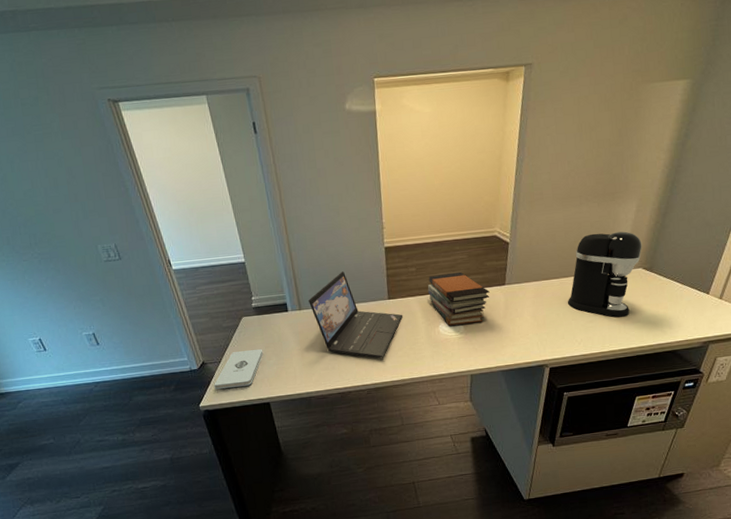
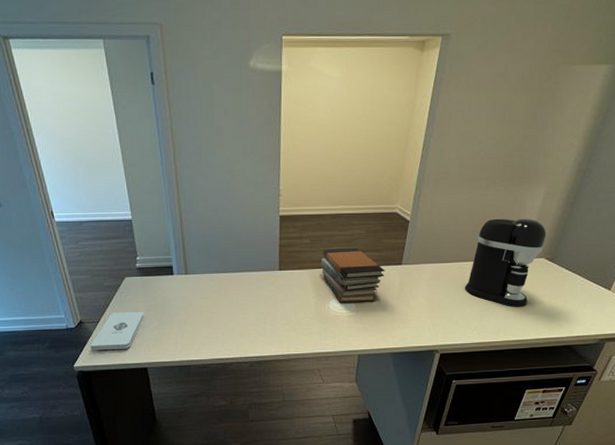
laptop: present [308,271,402,358] -> none [196,237,292,331]

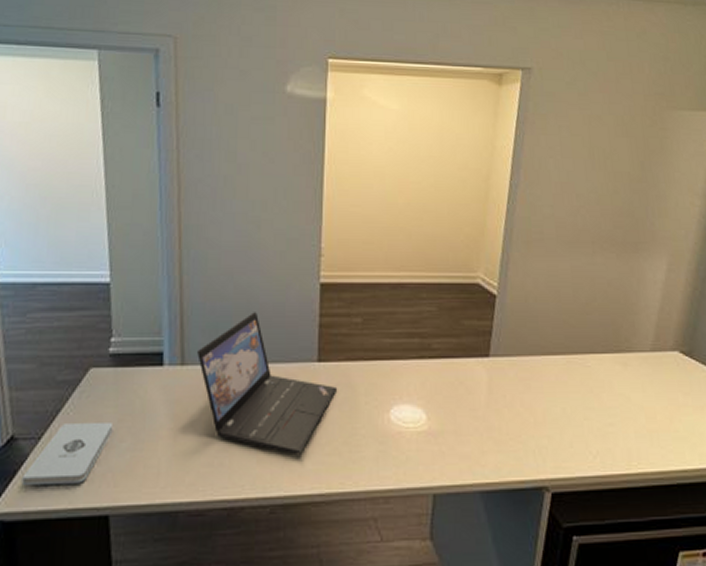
laptop: none [196,237,292,331] -> present [197,312,336,454]
book stack: present [321,247,385,302] -> none [377,330,467,411]
coffee maker: present [464,218,547,307] -> none [576,295,677,421]

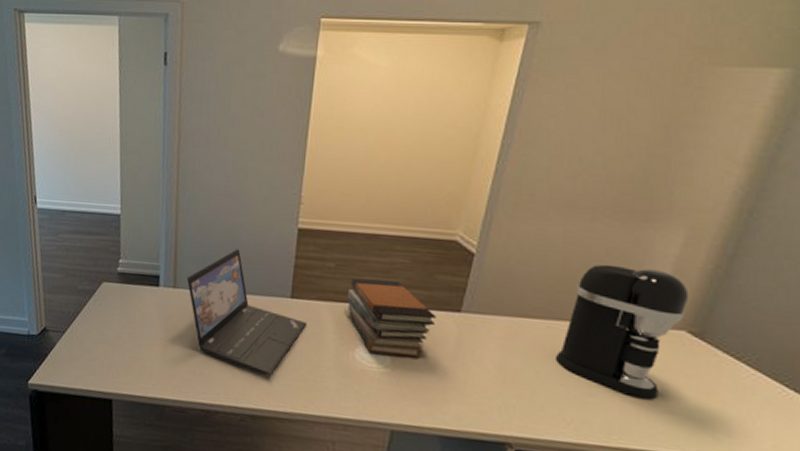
notepad: present [21,421,114,485] -> none [50,323,119,371]
book stack: none [377,330,467,411] -> present [346,278,436,358]
coffee maker: none [576,295,677,421] -> present [554,264,689,400]

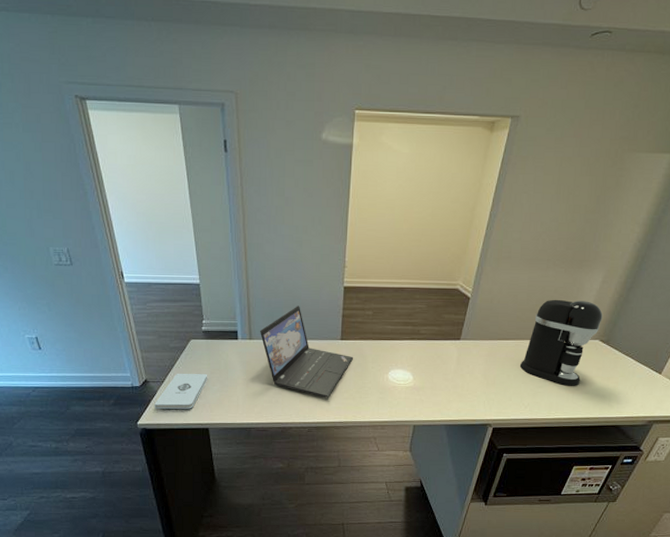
notepad: none [50,323,119,371] -> present [154,373,208,409]
book stack: present [346,278,436,358] -> none [381,321,444,374]

